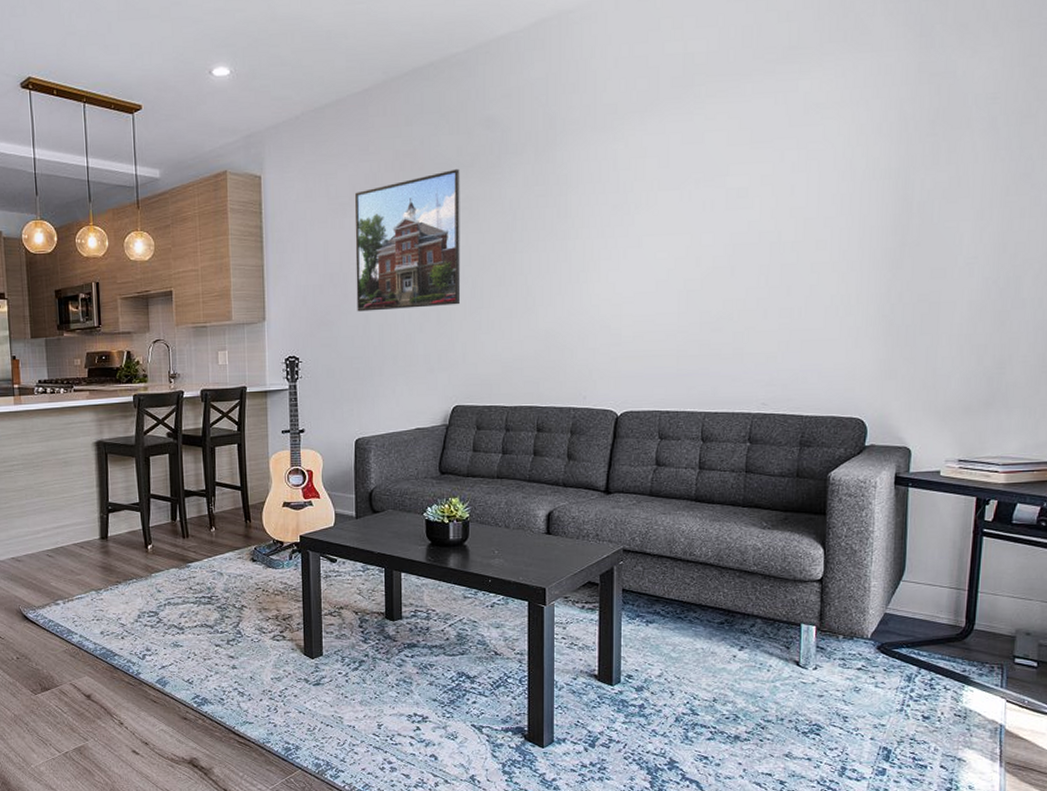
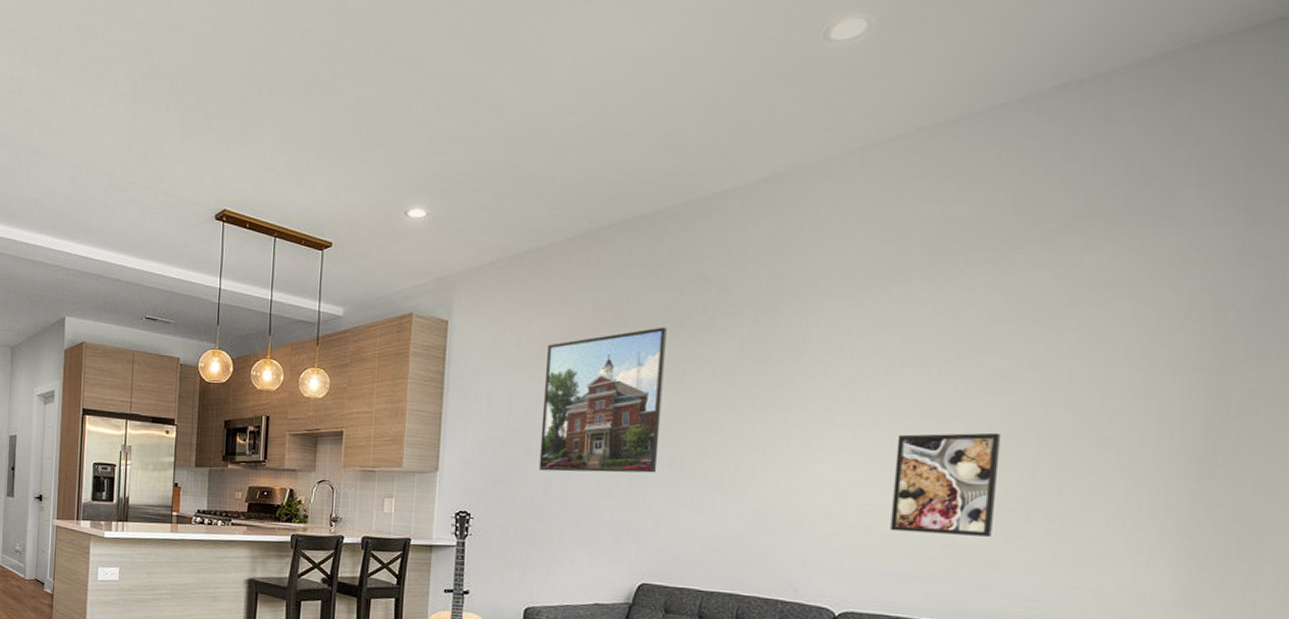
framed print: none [658,243,741,337] -> present [890,432,1002,537]

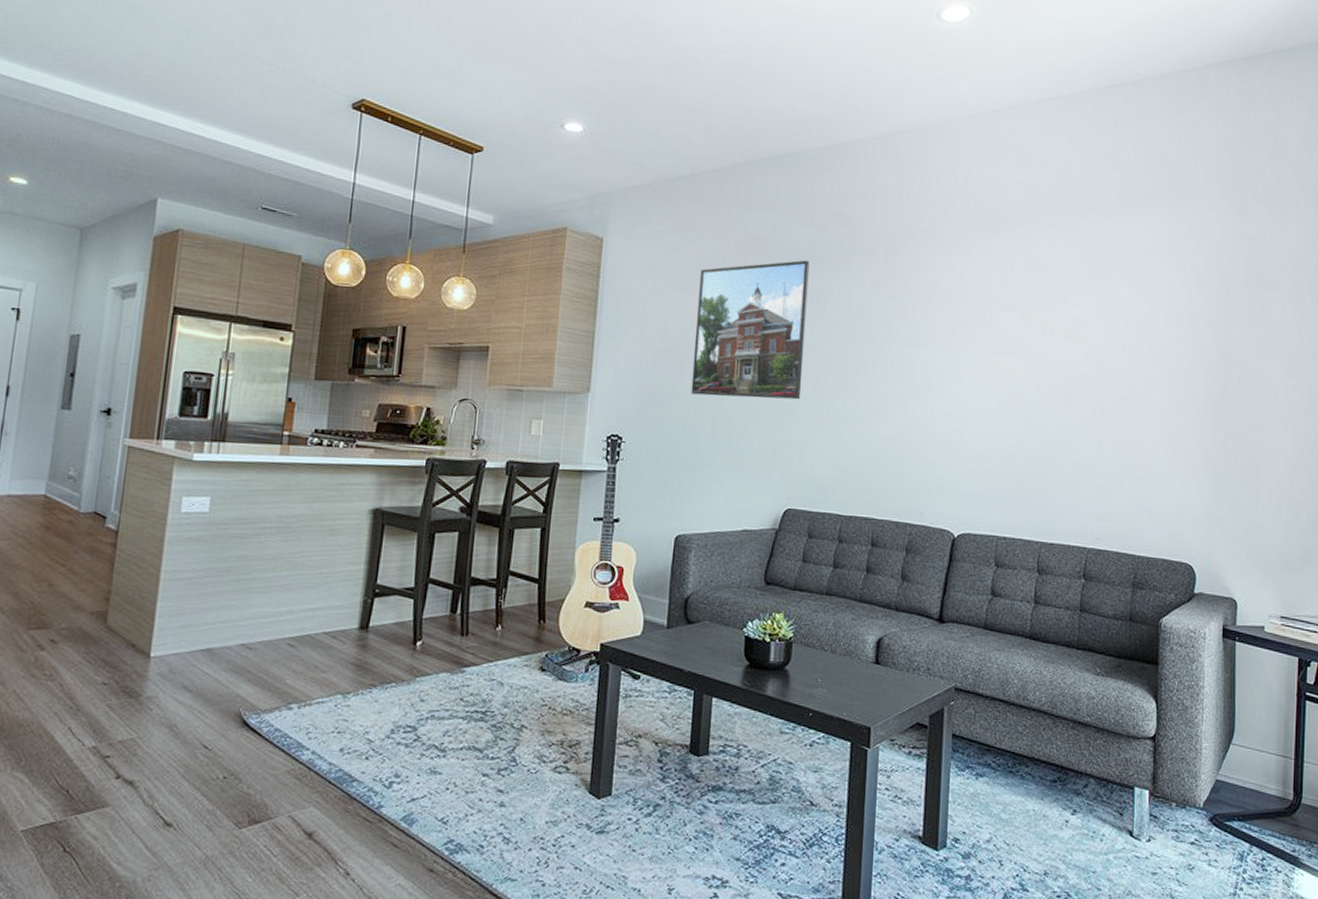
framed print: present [890,432,1002,537] -> none [997,370,1078,463]

